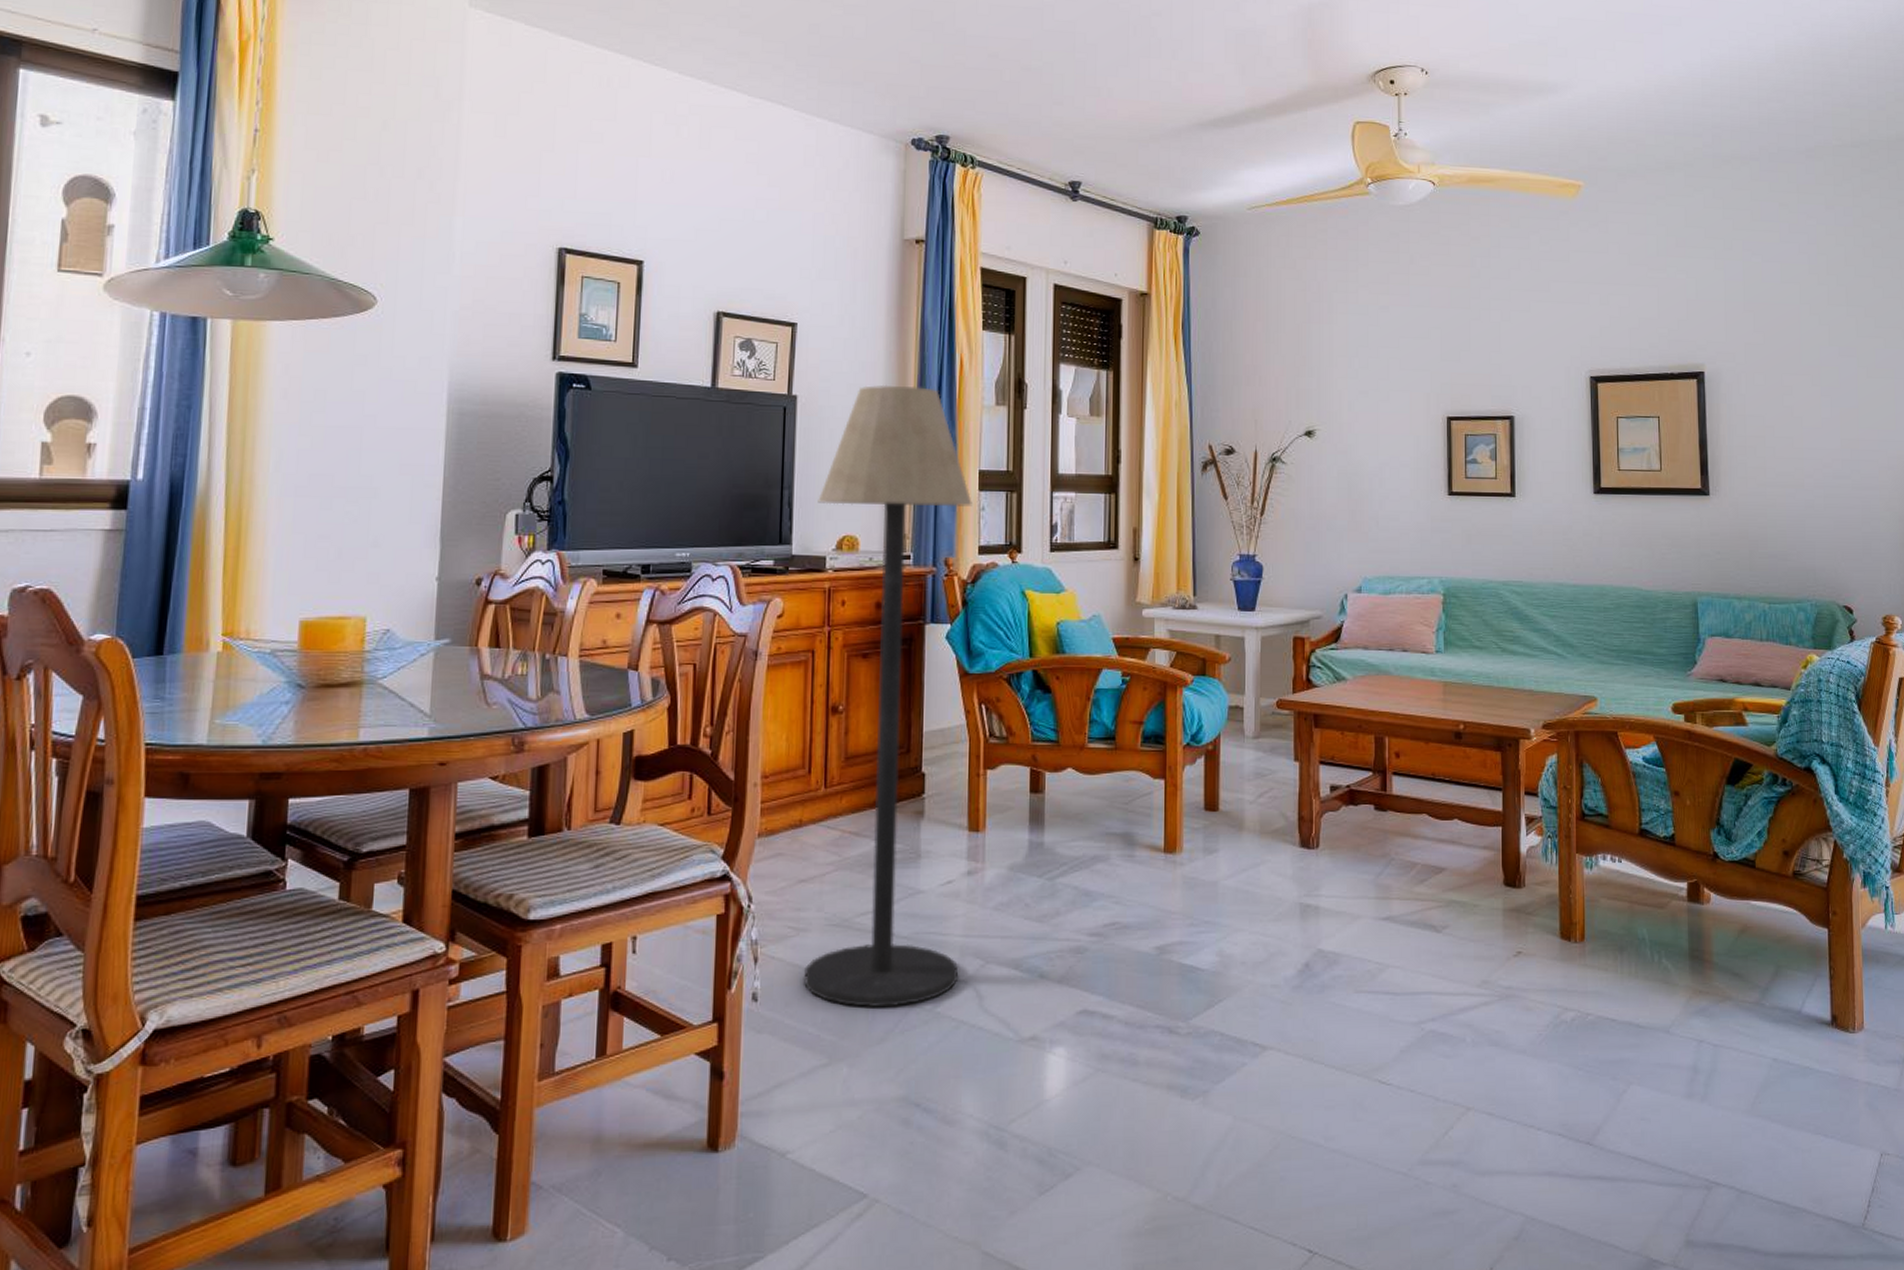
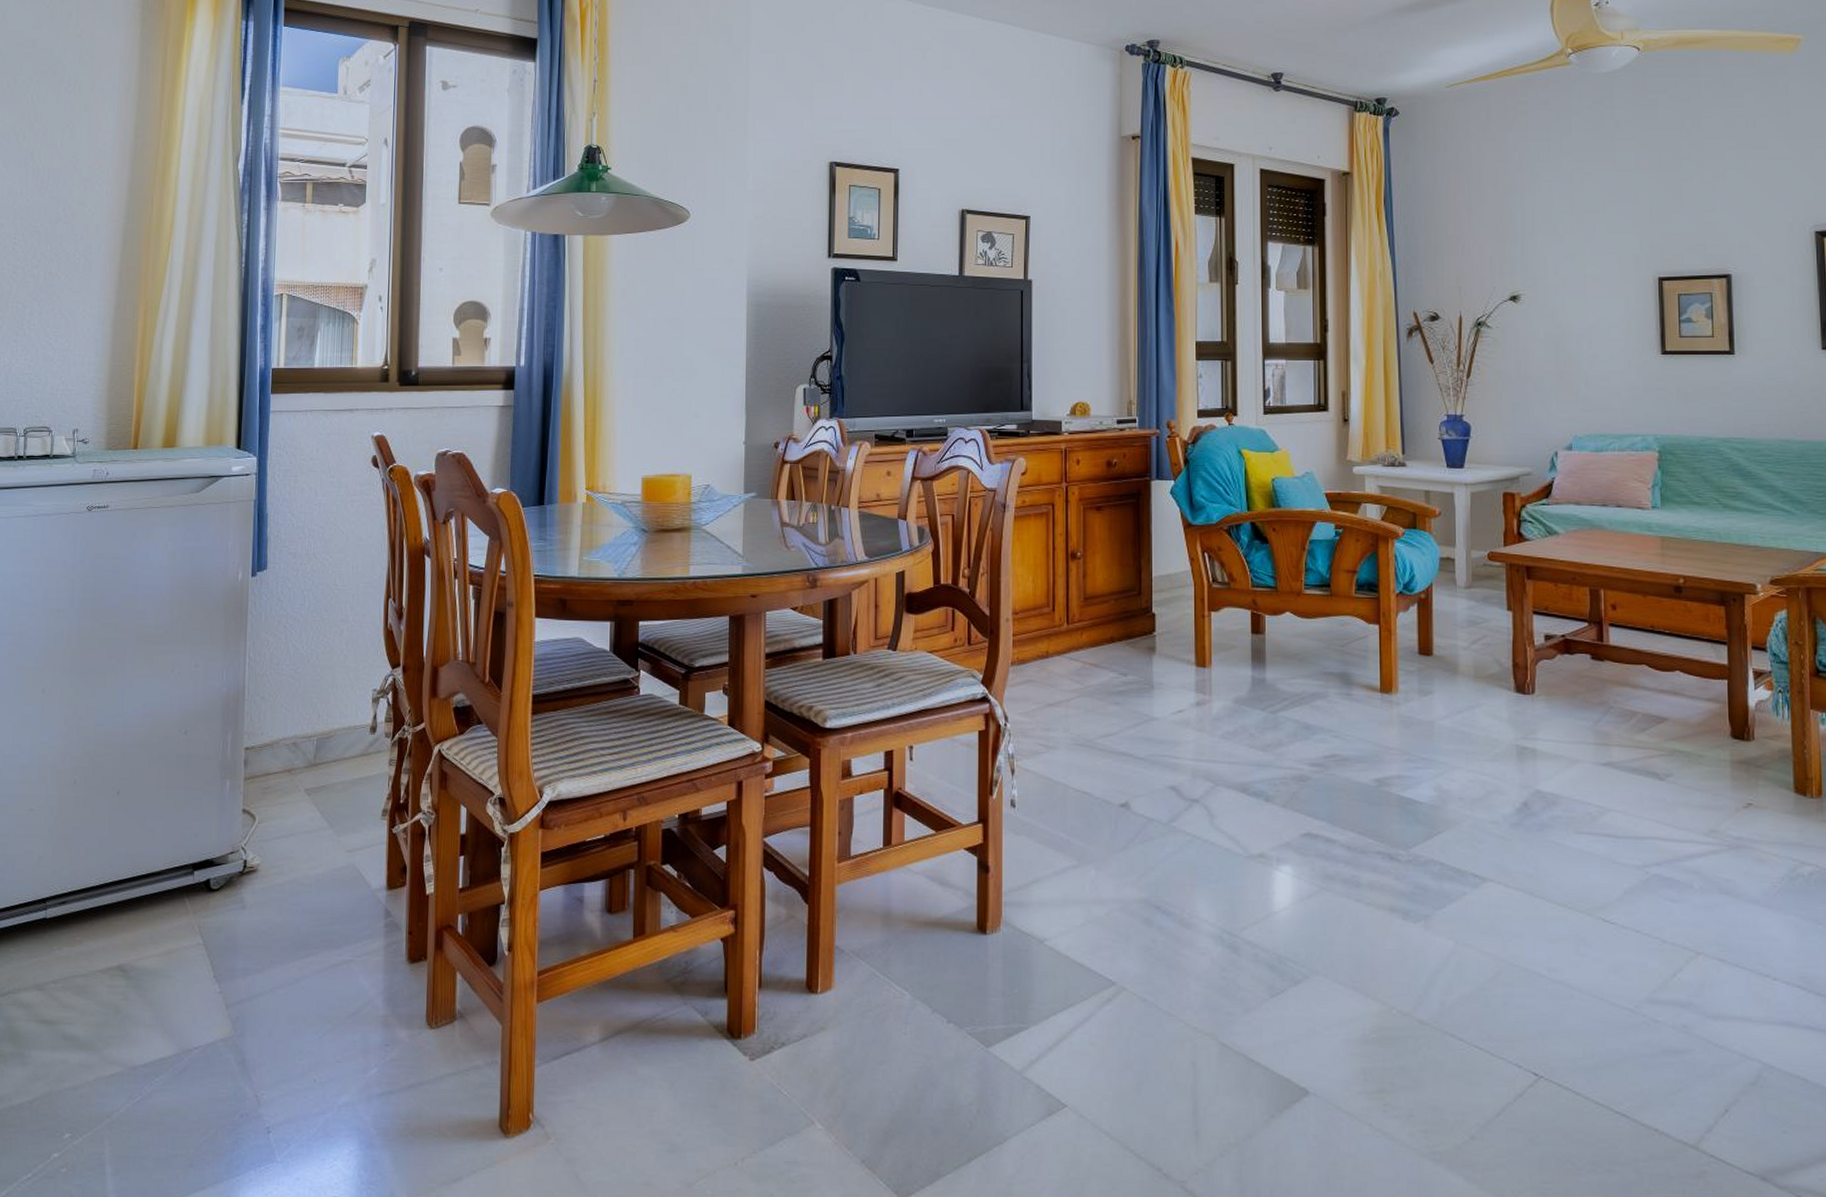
floor lamp: present [804,384,972,1008] -> none [1053,267,1191,820]

